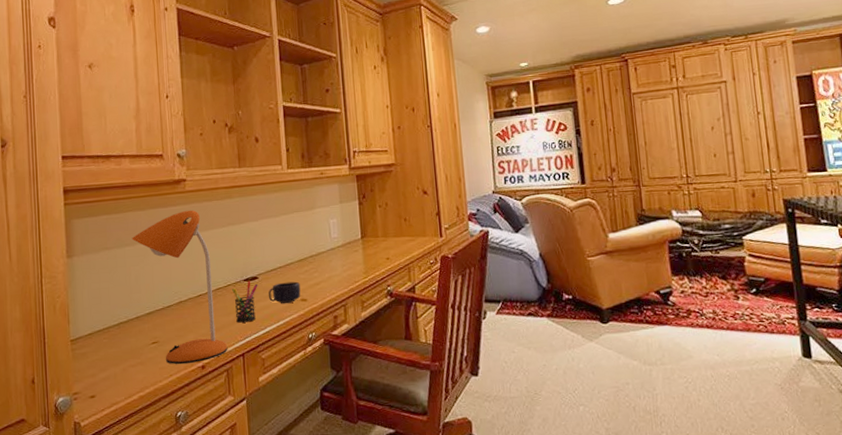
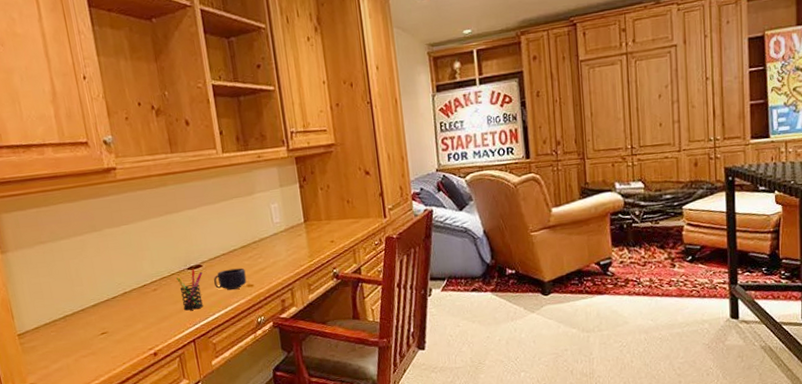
desk lamp: present [131,210,228,365] -> none [66,199,178,353]

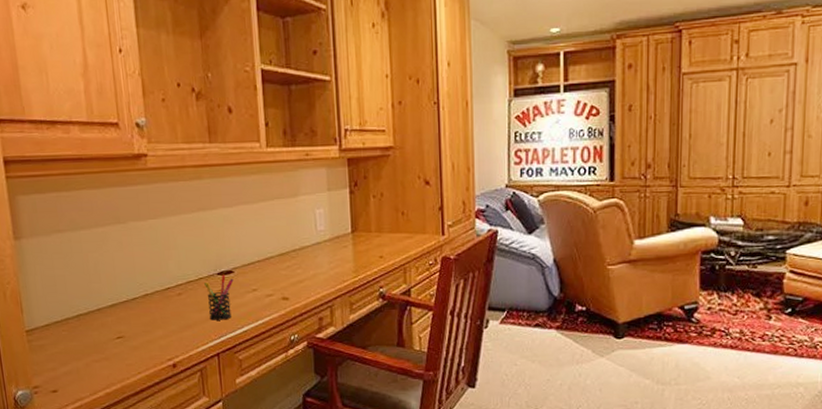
mug: present [214,268,247,291] -> none [246,278,282,302]

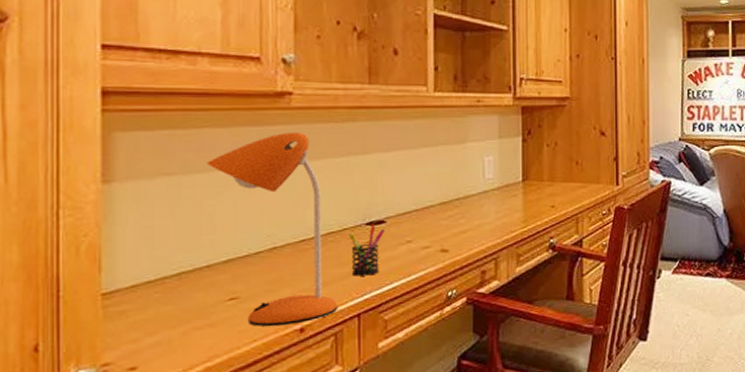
desk lamp: none [87,190,201,362] -> present [206,132,338,327]

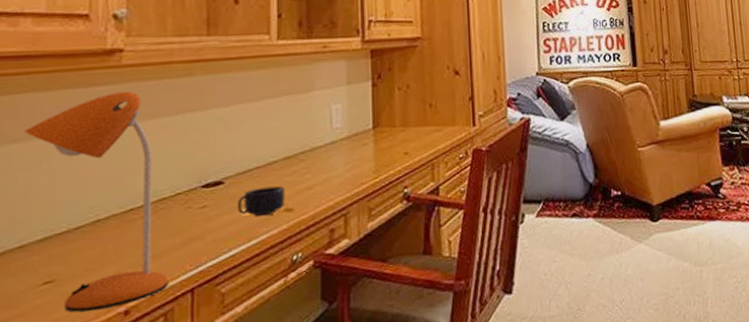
pen holder: present [349,224,385,276] -> none [183,186,223,246]
mug: none [399,228,441,255] -> present [238,185,285,217]

